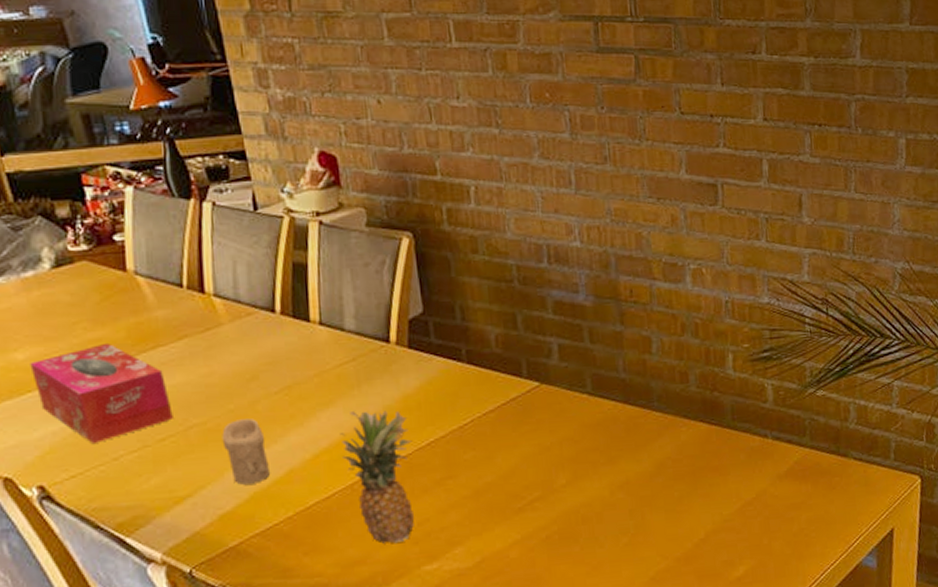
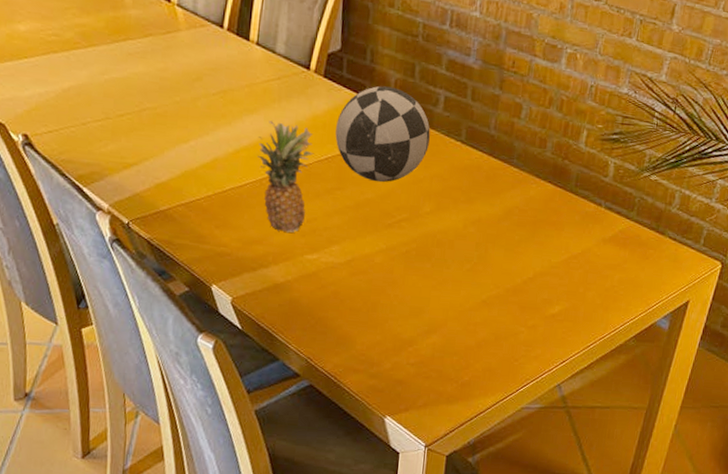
tissue box: present [30,342,173,443] -> none [28,29,132,109]
candle: present [222,418,270,485] -> none [166,110,200,164]
decorative ball: none [433,345,550,461] -> present [335,86,430,183]

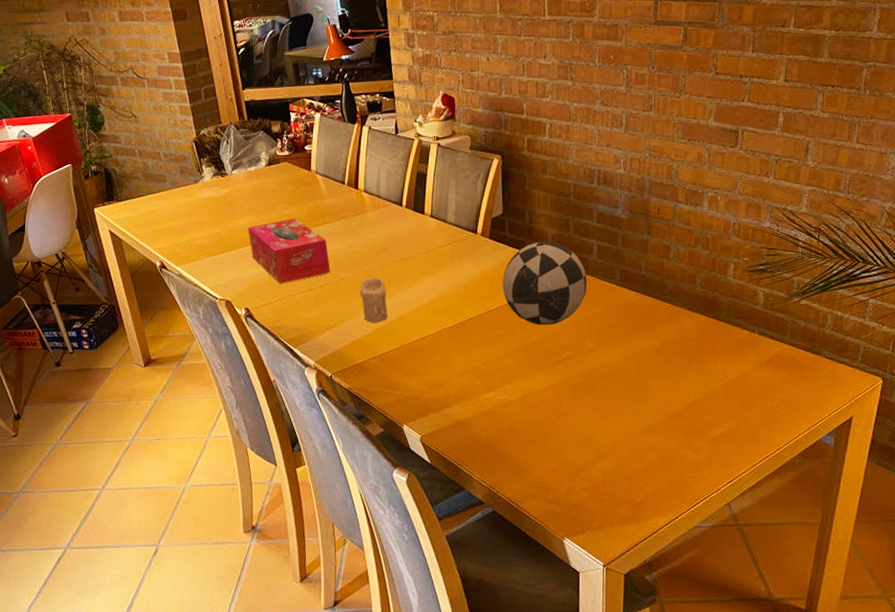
tissue box: none [28,29,132,109] -> present [247,218,330,284]
candle: none [166,110,200,164] -> present [359,278,388,323]
fruit: present [258,121,314,233] -> none [436,280,485,375]

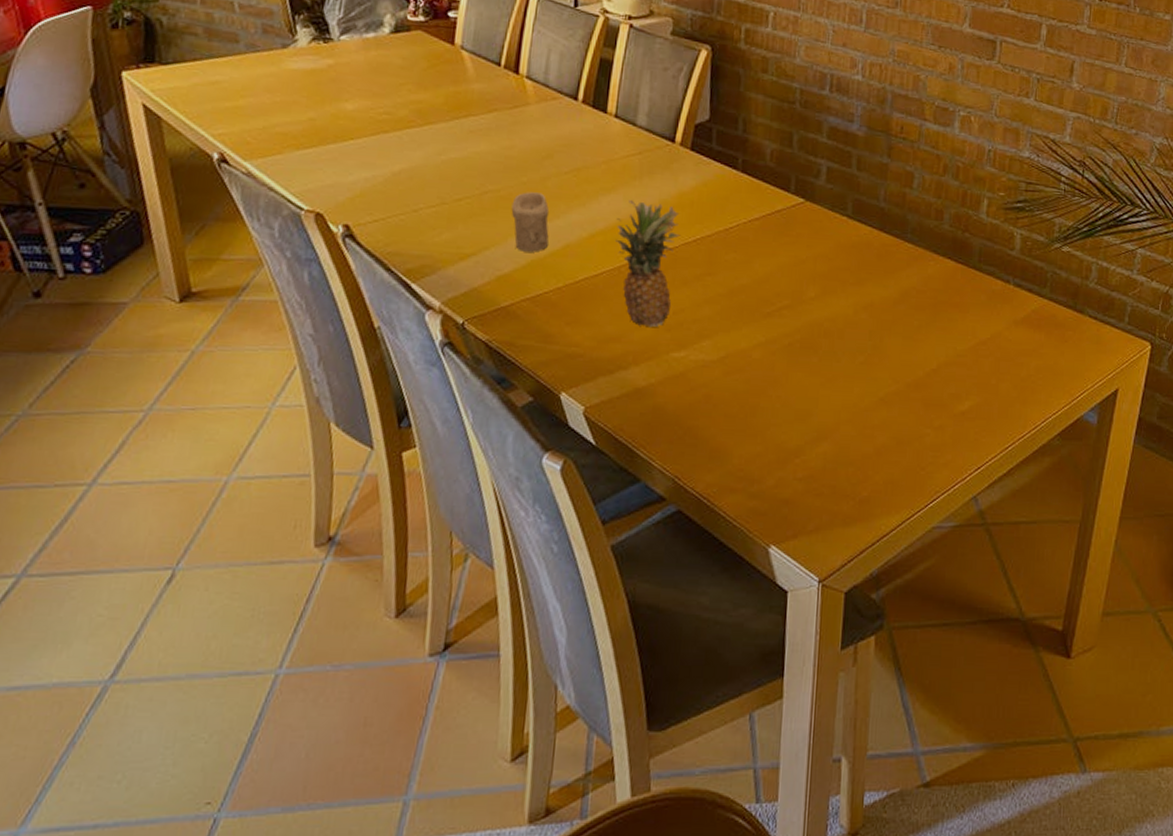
tissue box: present [247,218,330,284] -> none [356,105,473,194]
fruit: none [436,280,485,375] -> present [616,200,681,327]
decorative ball: present [502,241,587,326] -> none [704,157,812,266]

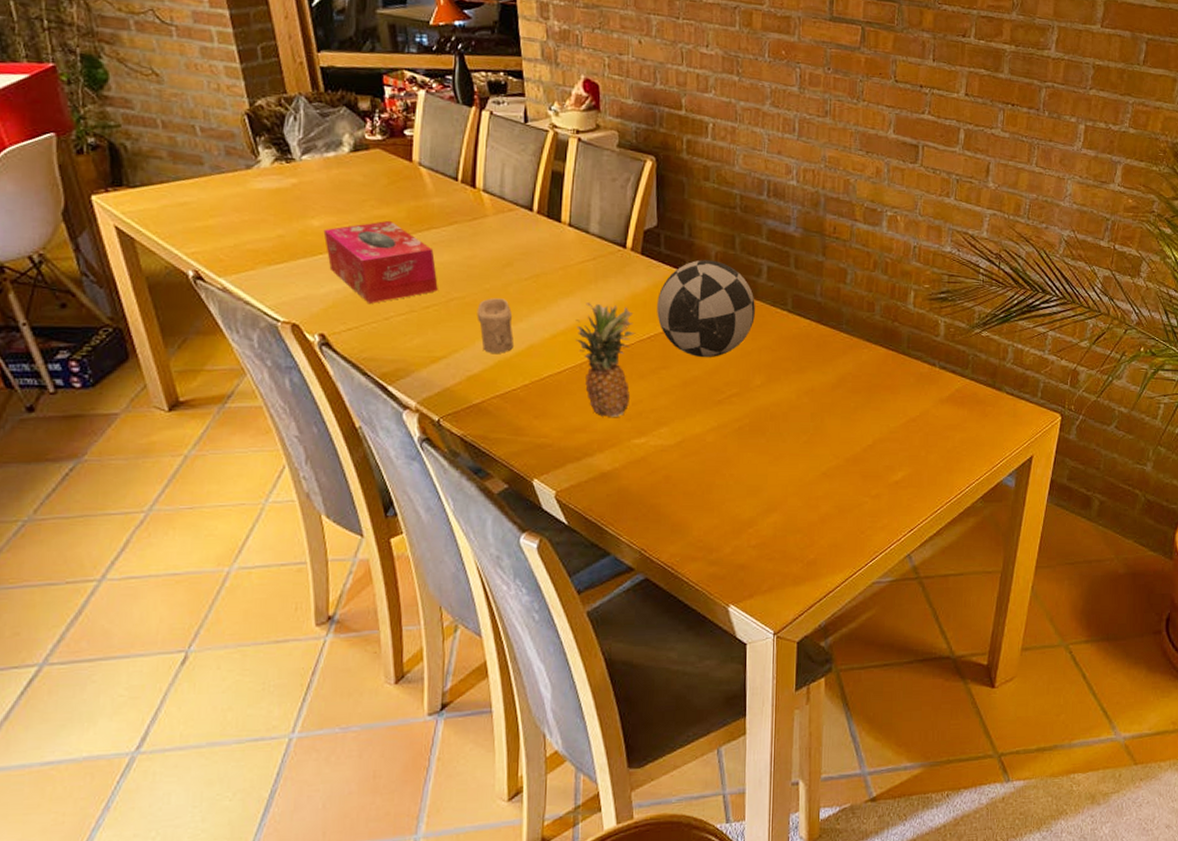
tissue box: none [356,105,473,194] -> present [323,220,438,304]
decorative ball: none [704,157,812,266] -> present [657,259,755,358]

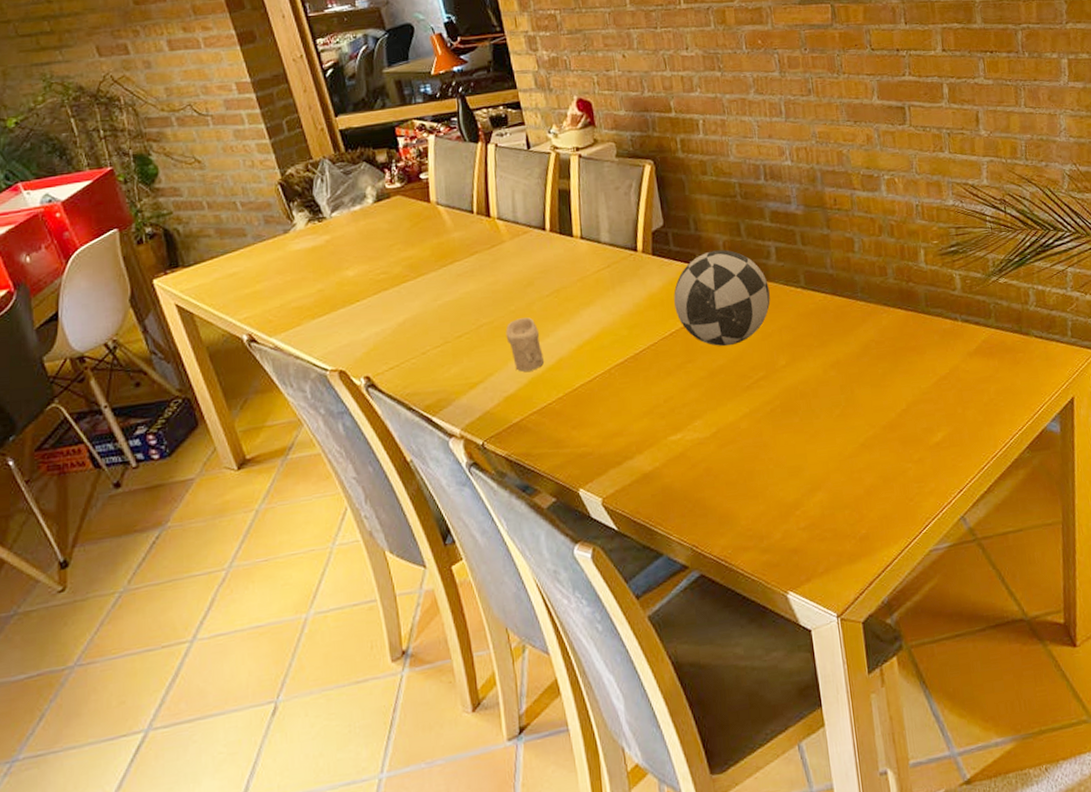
tissue box: present [323,220,438,304] -> none [358,260,468,341]
fruit: present [575,302,636,417] -> none [599,307,661,418]

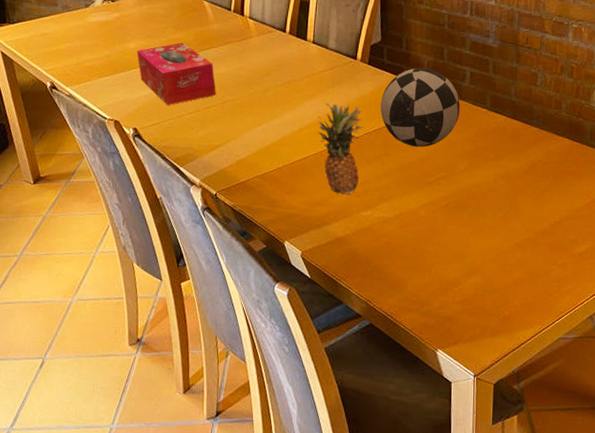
tissue box: none [358,260,468,341] -> present [136,42,216,105]
candle: present [505,317,544,372] -> none [244,100,271,143]
fruit: none [599,307,661,418] -> present [317,103,364,194]

